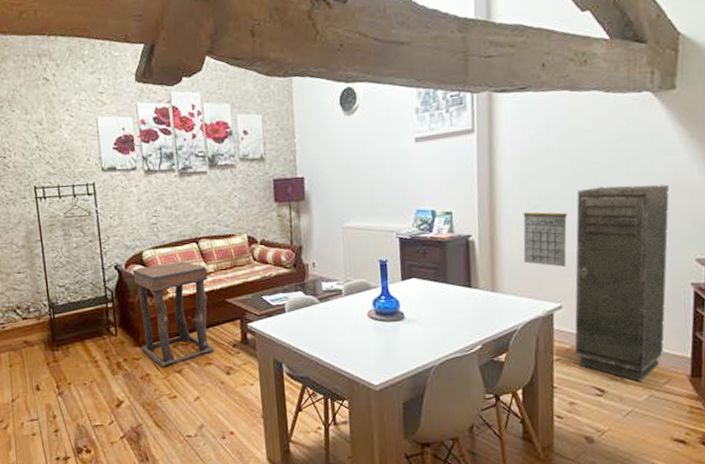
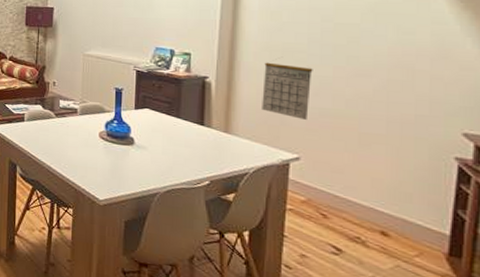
storage cabinet: present [574,184,669,382] -> none [310,47,434,249]

